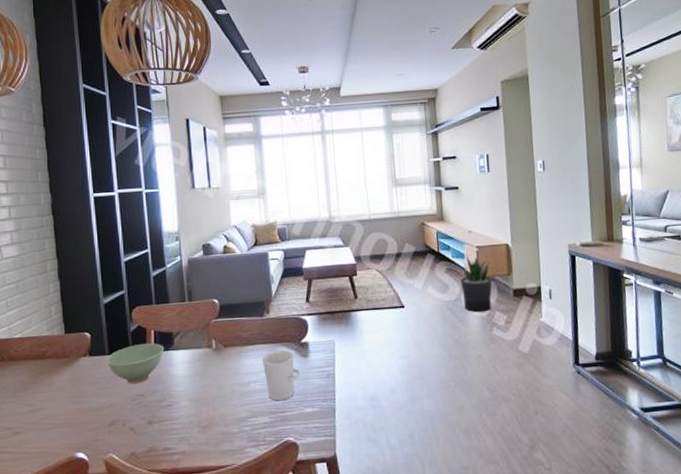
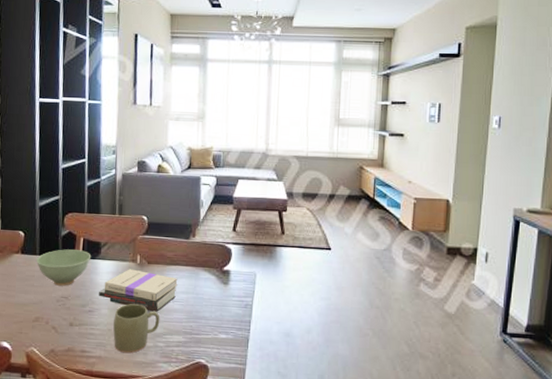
books: none [176,355,257,396] -> present [99,269,178,312]
mug: none [195,390,243,444] -> present [113,304,160,353]
cup: present [262,350,301,401] -> none [183,274,219,324]
planter: present [460,254,492,313] -> none [392,204,427,266]

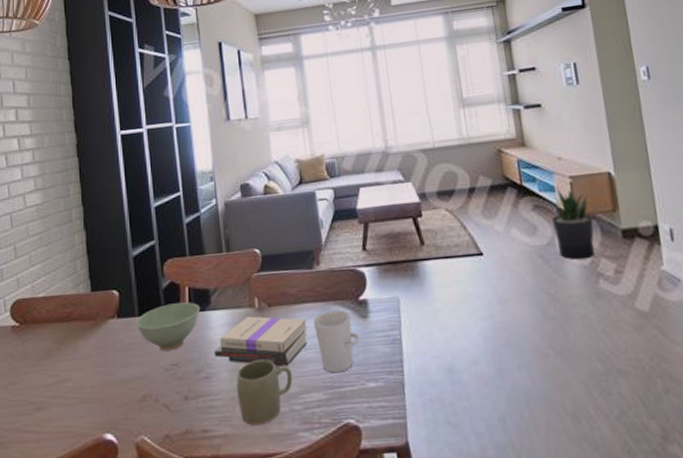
cup: none [183,274,219,324] -> present [313,310,360,373]
planter: none [392,204,427,266] -> present [551,186,595,260]

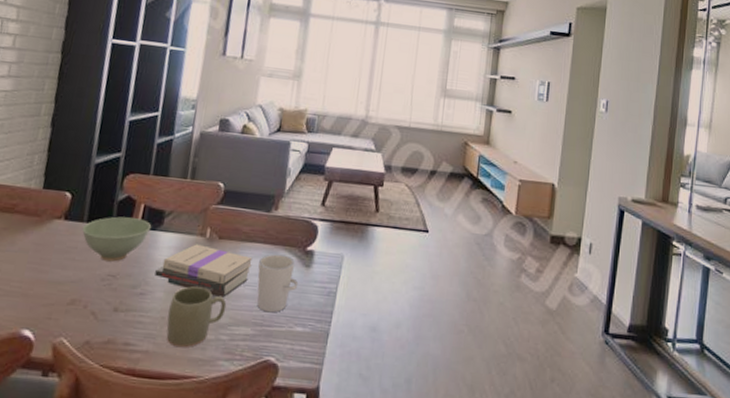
planter: present [551,186,595,260] -> none [494,186,532,254]

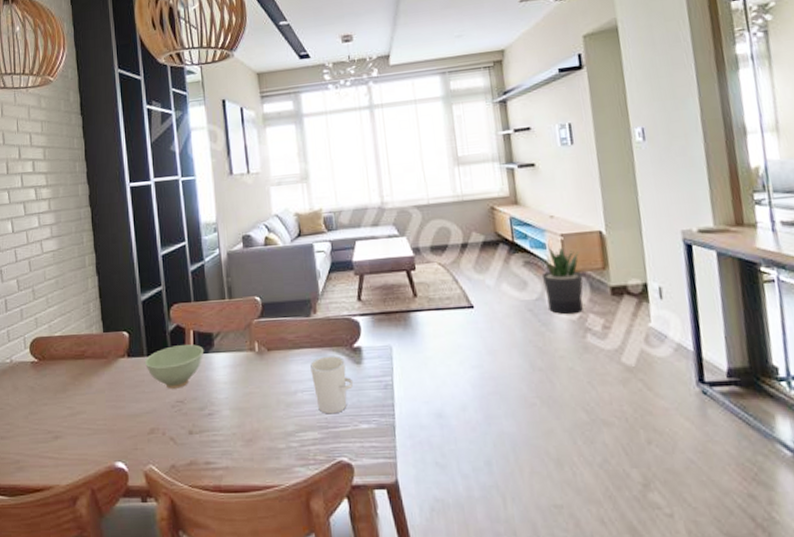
books: present [155,244,253,297] -> none [217,359,304,406]
mug: present [166,286,227,348] -> none [237,400,290,460]
planter: none [494,186,532,254] -> present [541,243,583,315]

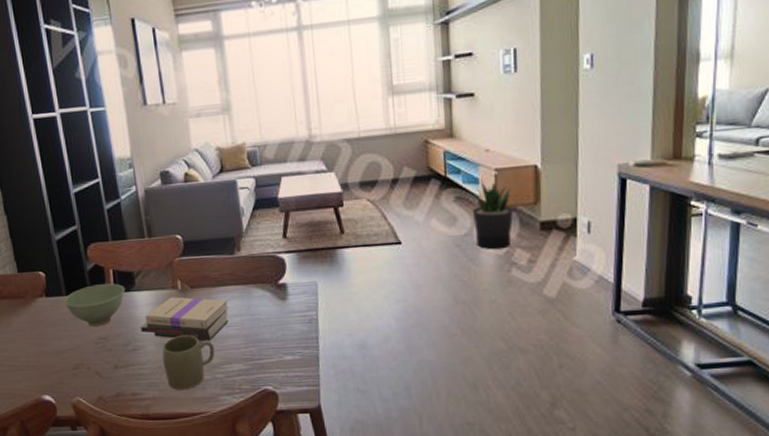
books: none [217,359,304,406] -> present [141,296,229,341]
mug: none [237,400,290,460] -> present [162,335,215,390]
cup: present [309,356,354,414] -> none [234,292,279,348]

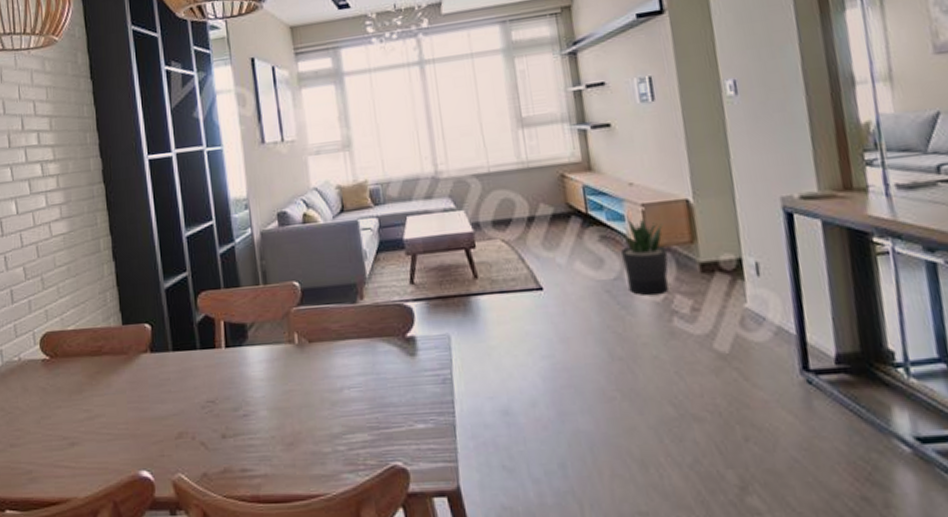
bowl: present [63,283,126,327] -> none [169,337,237,388]
books: present [141,296,229,341] -> none [253,352,351,405]
mug: present [162,335,215,390] -> none [276,398,336,466]

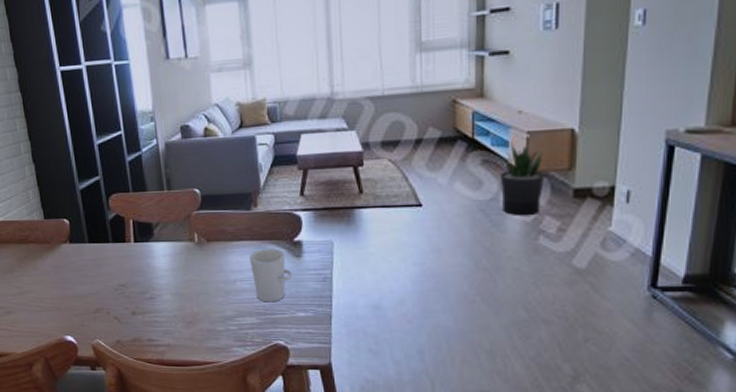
cup: none [356,347,408,414] -> present [249,249,293,302]

